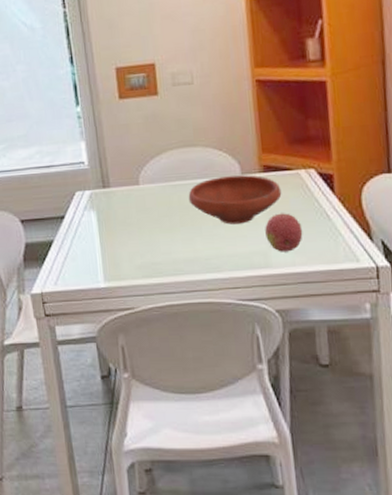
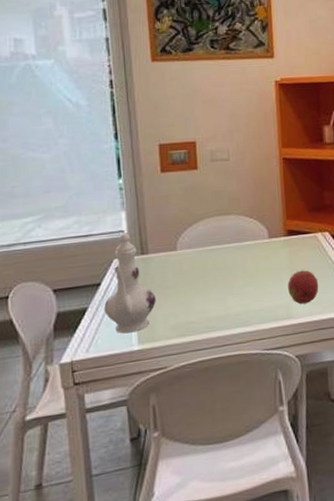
ewer: none [69,164,120,269] -> present [104,233,156,334]
bowl: present [188,175,282,225] -> none [222,238,302,283]

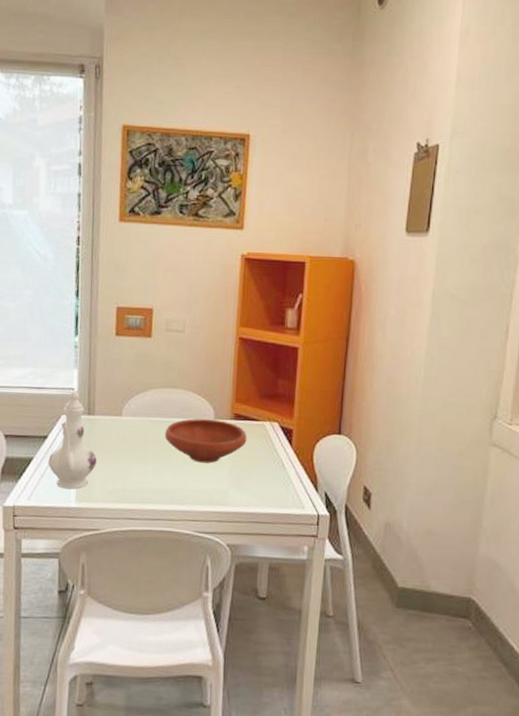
bowl: none [222,238,302,283] -> present [164,418,247,463]
fruit: present [288,270,319,304] -> none [228,458,260,493]

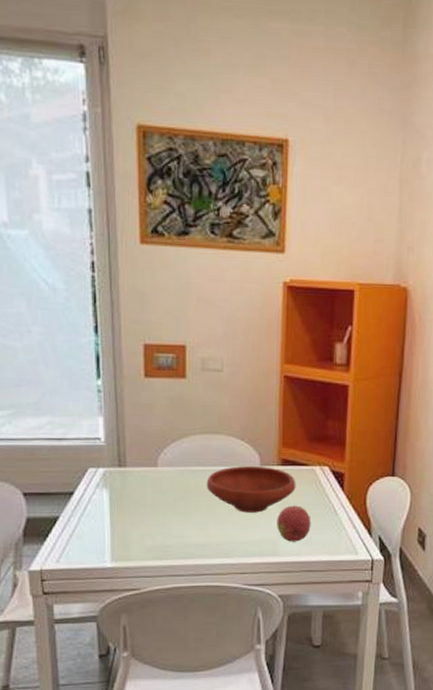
ewer: present [48,391,97,490] -> none [76,441,132,549]
fruit: none [228,458,260,493] -> present [277,505,311,542]

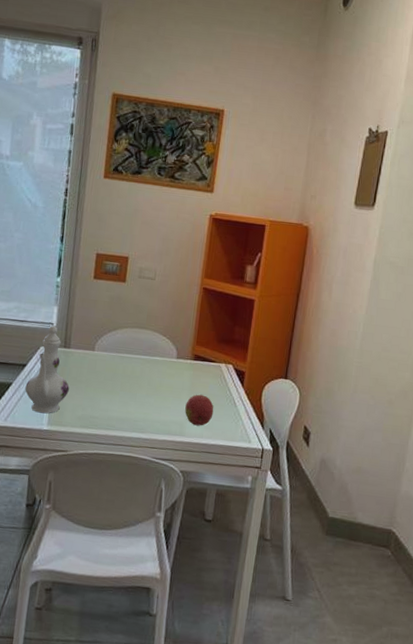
ewer: none [76,441,132,549] -> present [25,325,69,414]
bowl: present [206,466,296,513] -> none [131,357,205,398]

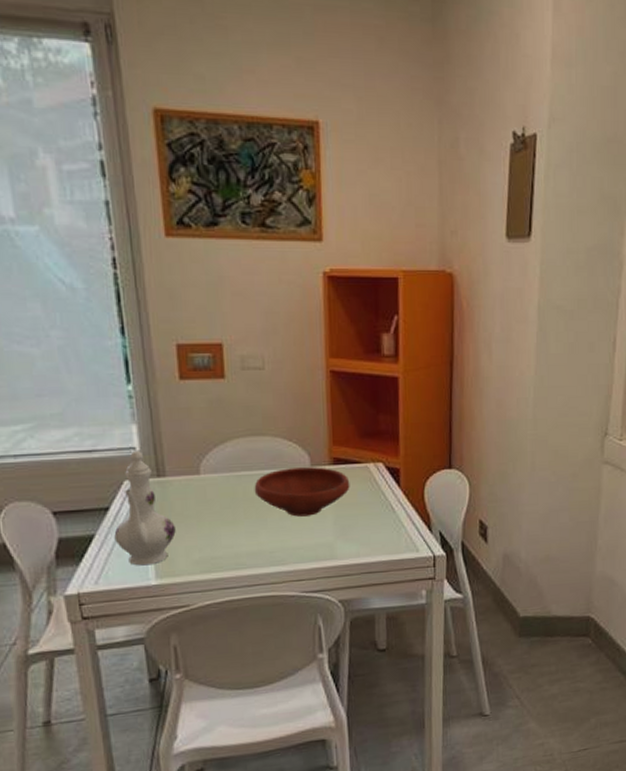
bowl: none [131,357,205,398] -> present [254,467,350,517]
fruit: present [185,394,214,426] -> none [332,505,369,544]

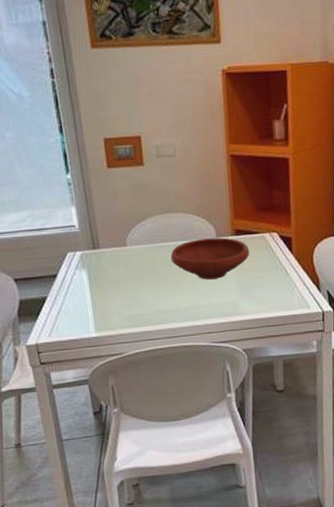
ewer: present [114,450,176,566] -> none [61,228,110,322]

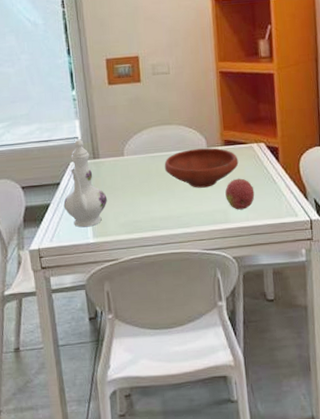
ewer: none [61,228,110,322] -> present [63,139,107,228]
fruit: none [235,269,266,302] -> present [225,178,255,210]

